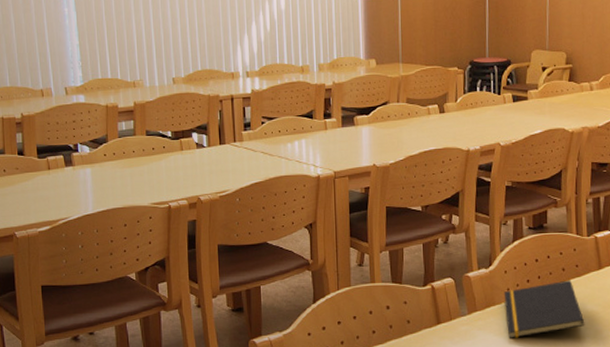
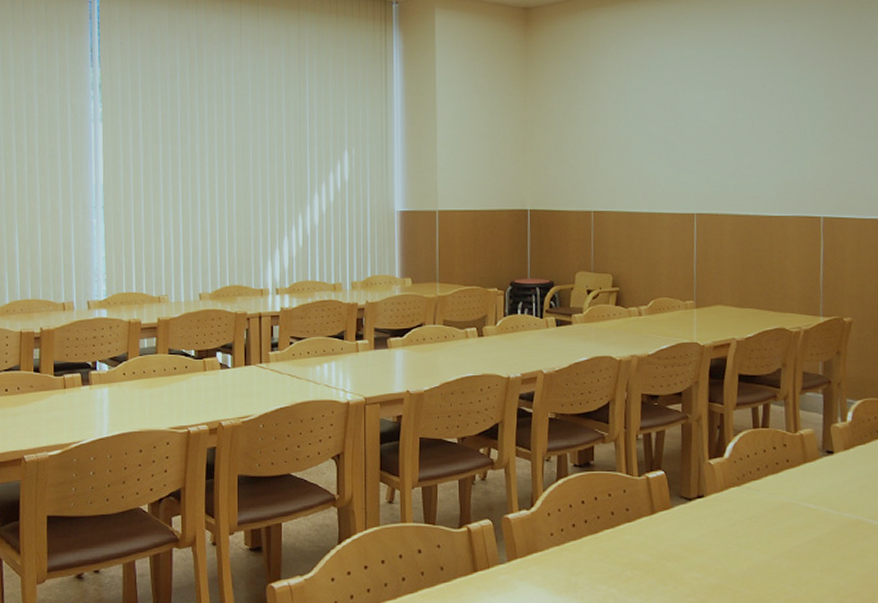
notepad: present [504,280,585,338] -> none [547,525,637,591]

